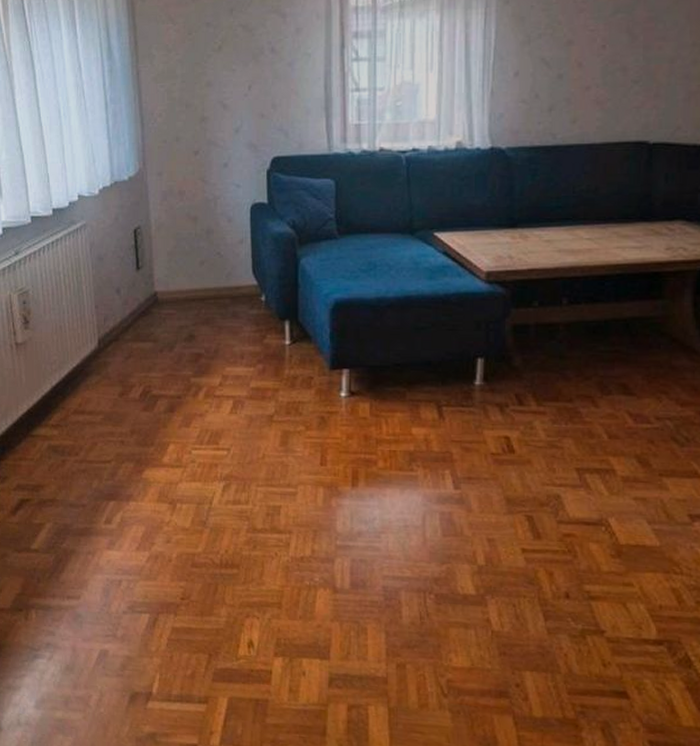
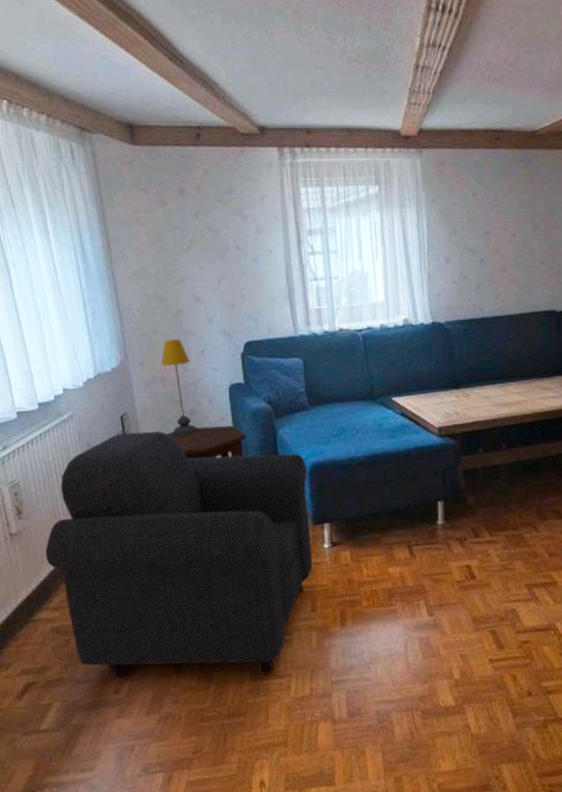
armchair: none [49,248,329,528] -> present [45,430,313,678]
side table: none [180,248,265,285] -> present [166,425,246,460]
table lamp: none [181,149,214,256] -> present [161,339,198,436]

